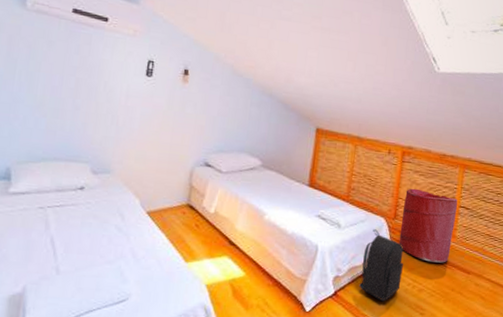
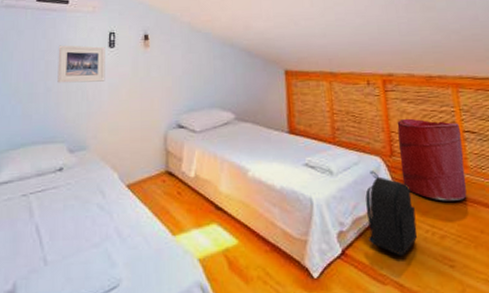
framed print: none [87,64,142,109] -> present [57,45,105,83]

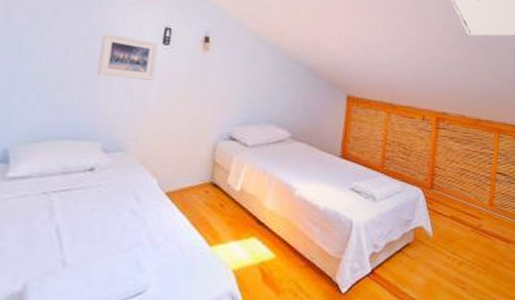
backpack: present [365,171,418,257] -> none [397,200,442,278]
laundry hamper: present [397,118,467,201] -> none [436,155,494,233]

